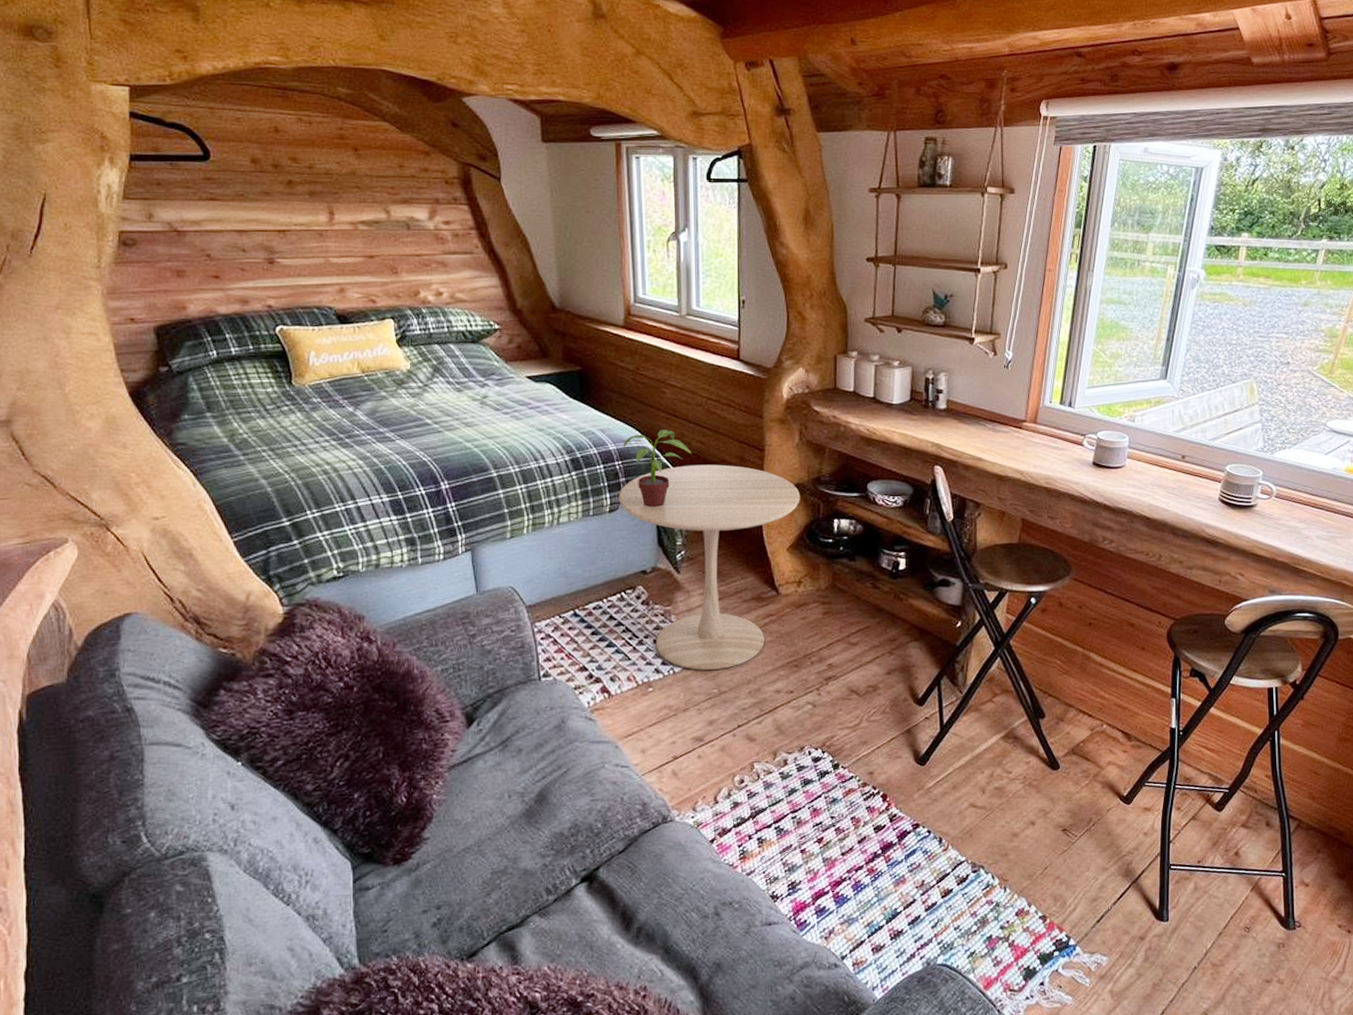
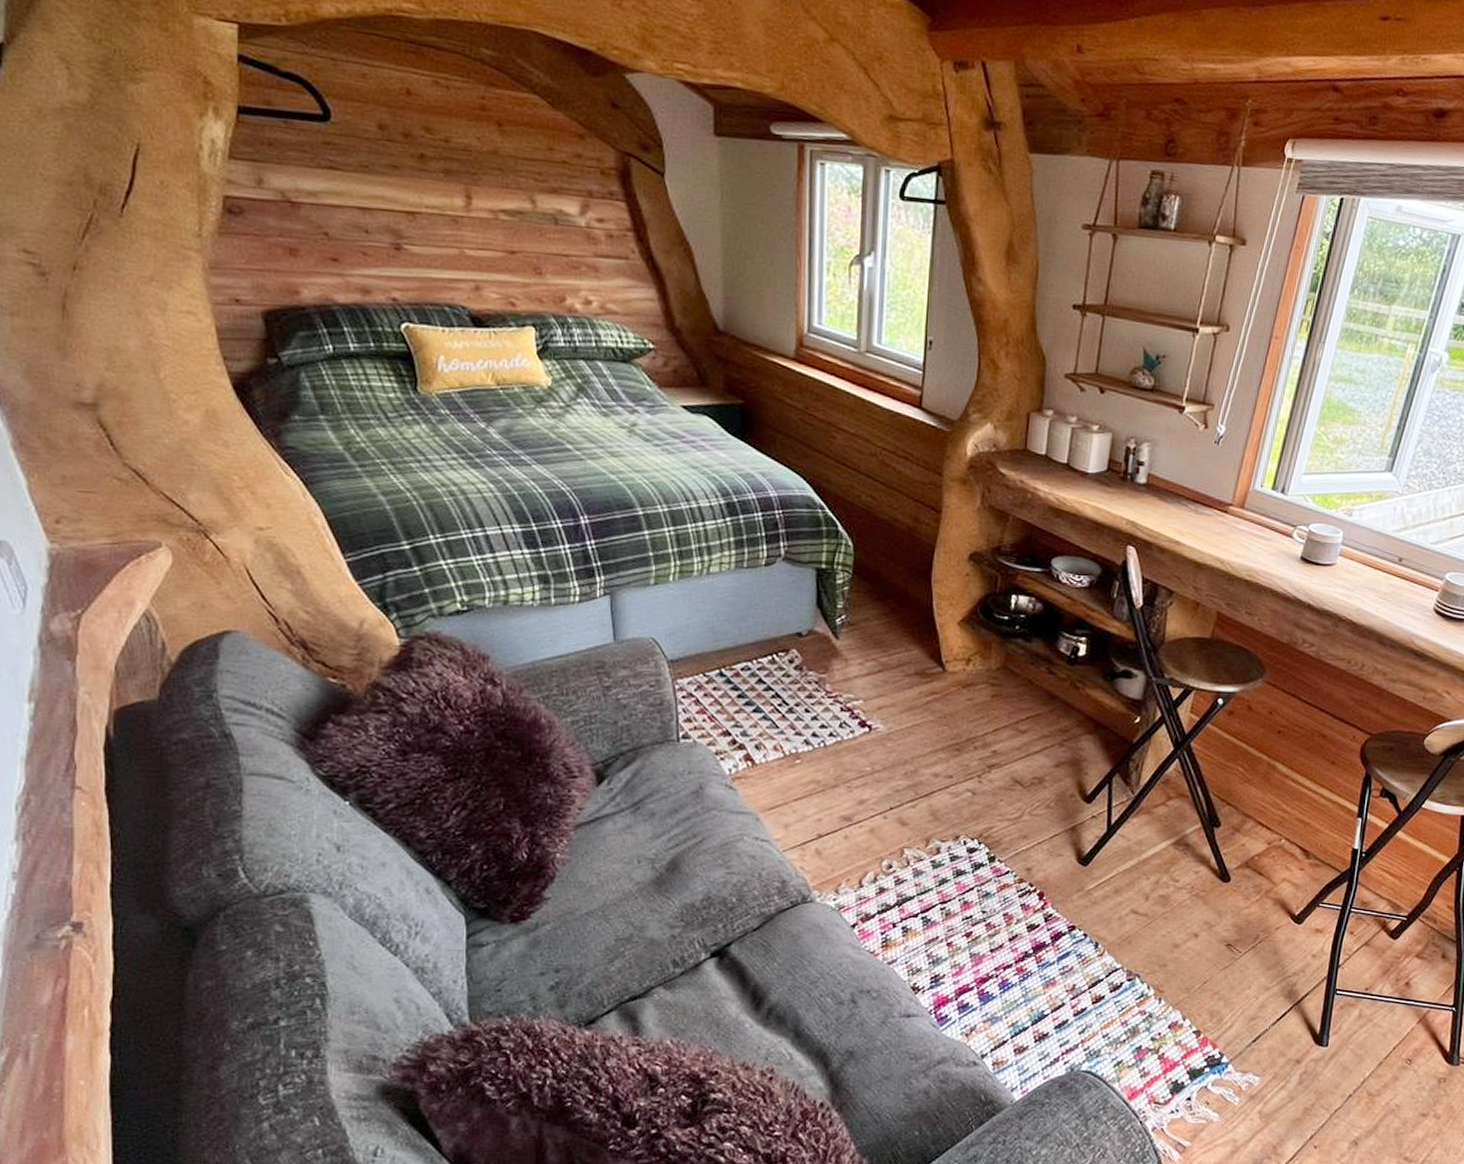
side table: present [619,464,800,670] -> none [776,521,977,747]
potted plant: present [623,430,691,507] -> none [785,479,860,565]

